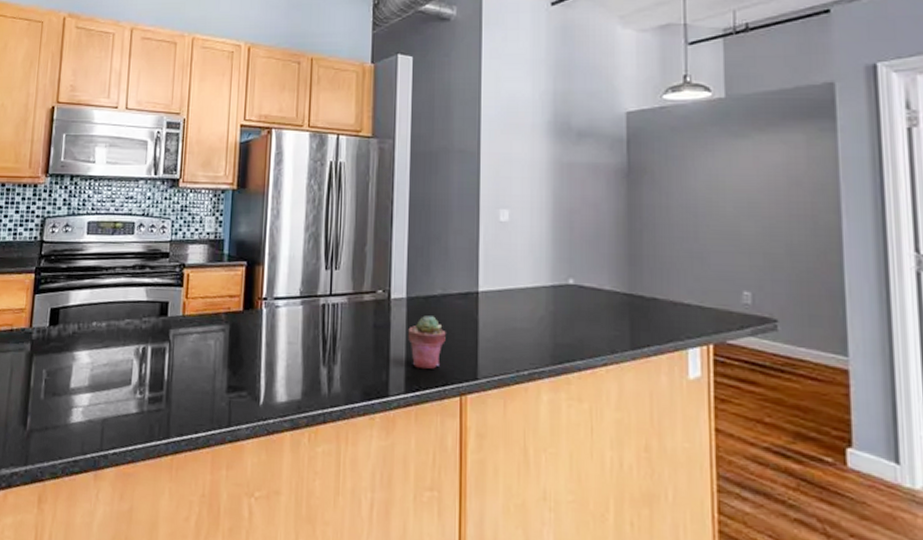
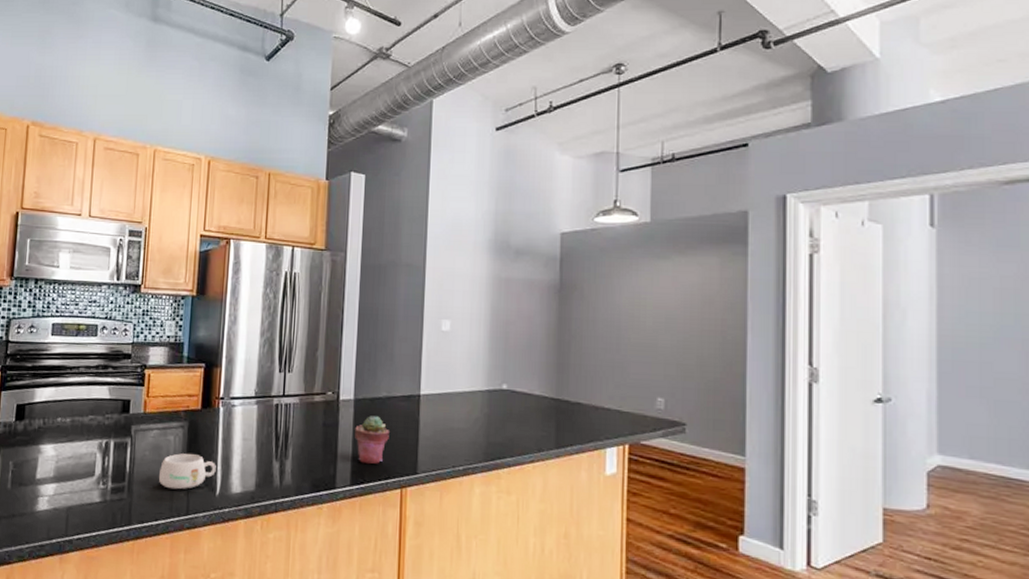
mug: none [198,359,260,399] -> present [158,453,216,490]

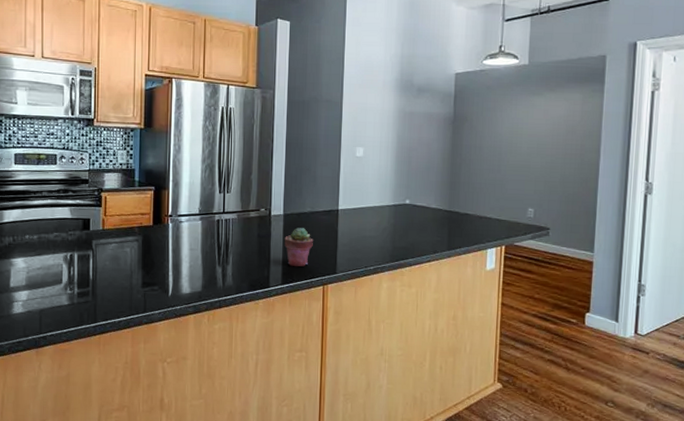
mug: present [158,453,216,490] -> none [118,262,168,292]

